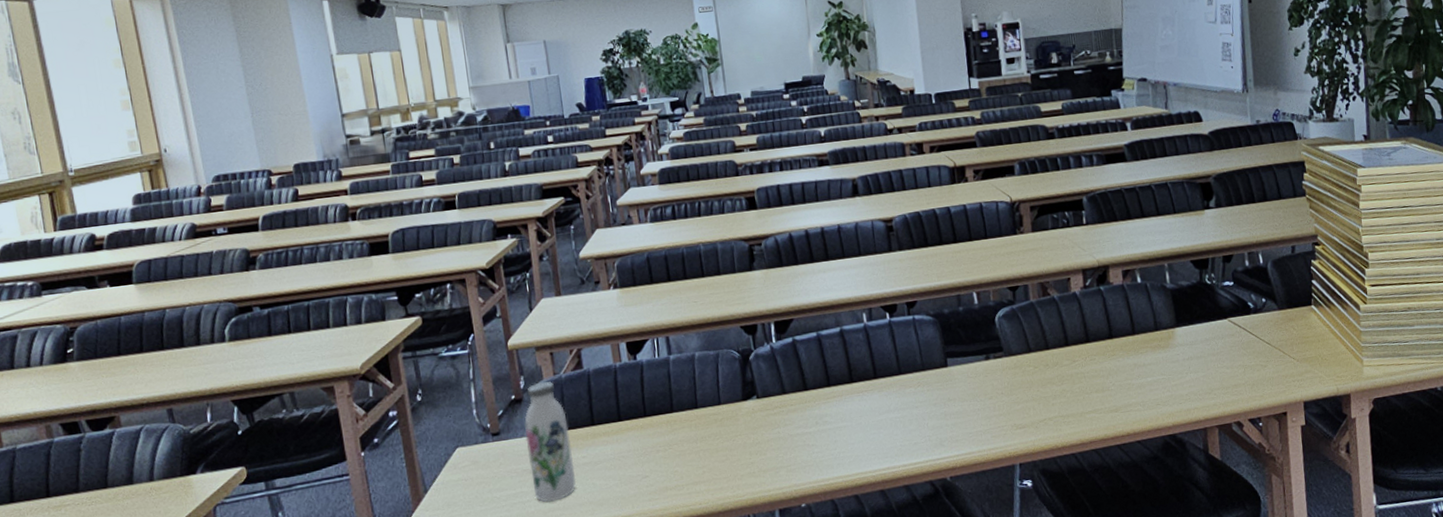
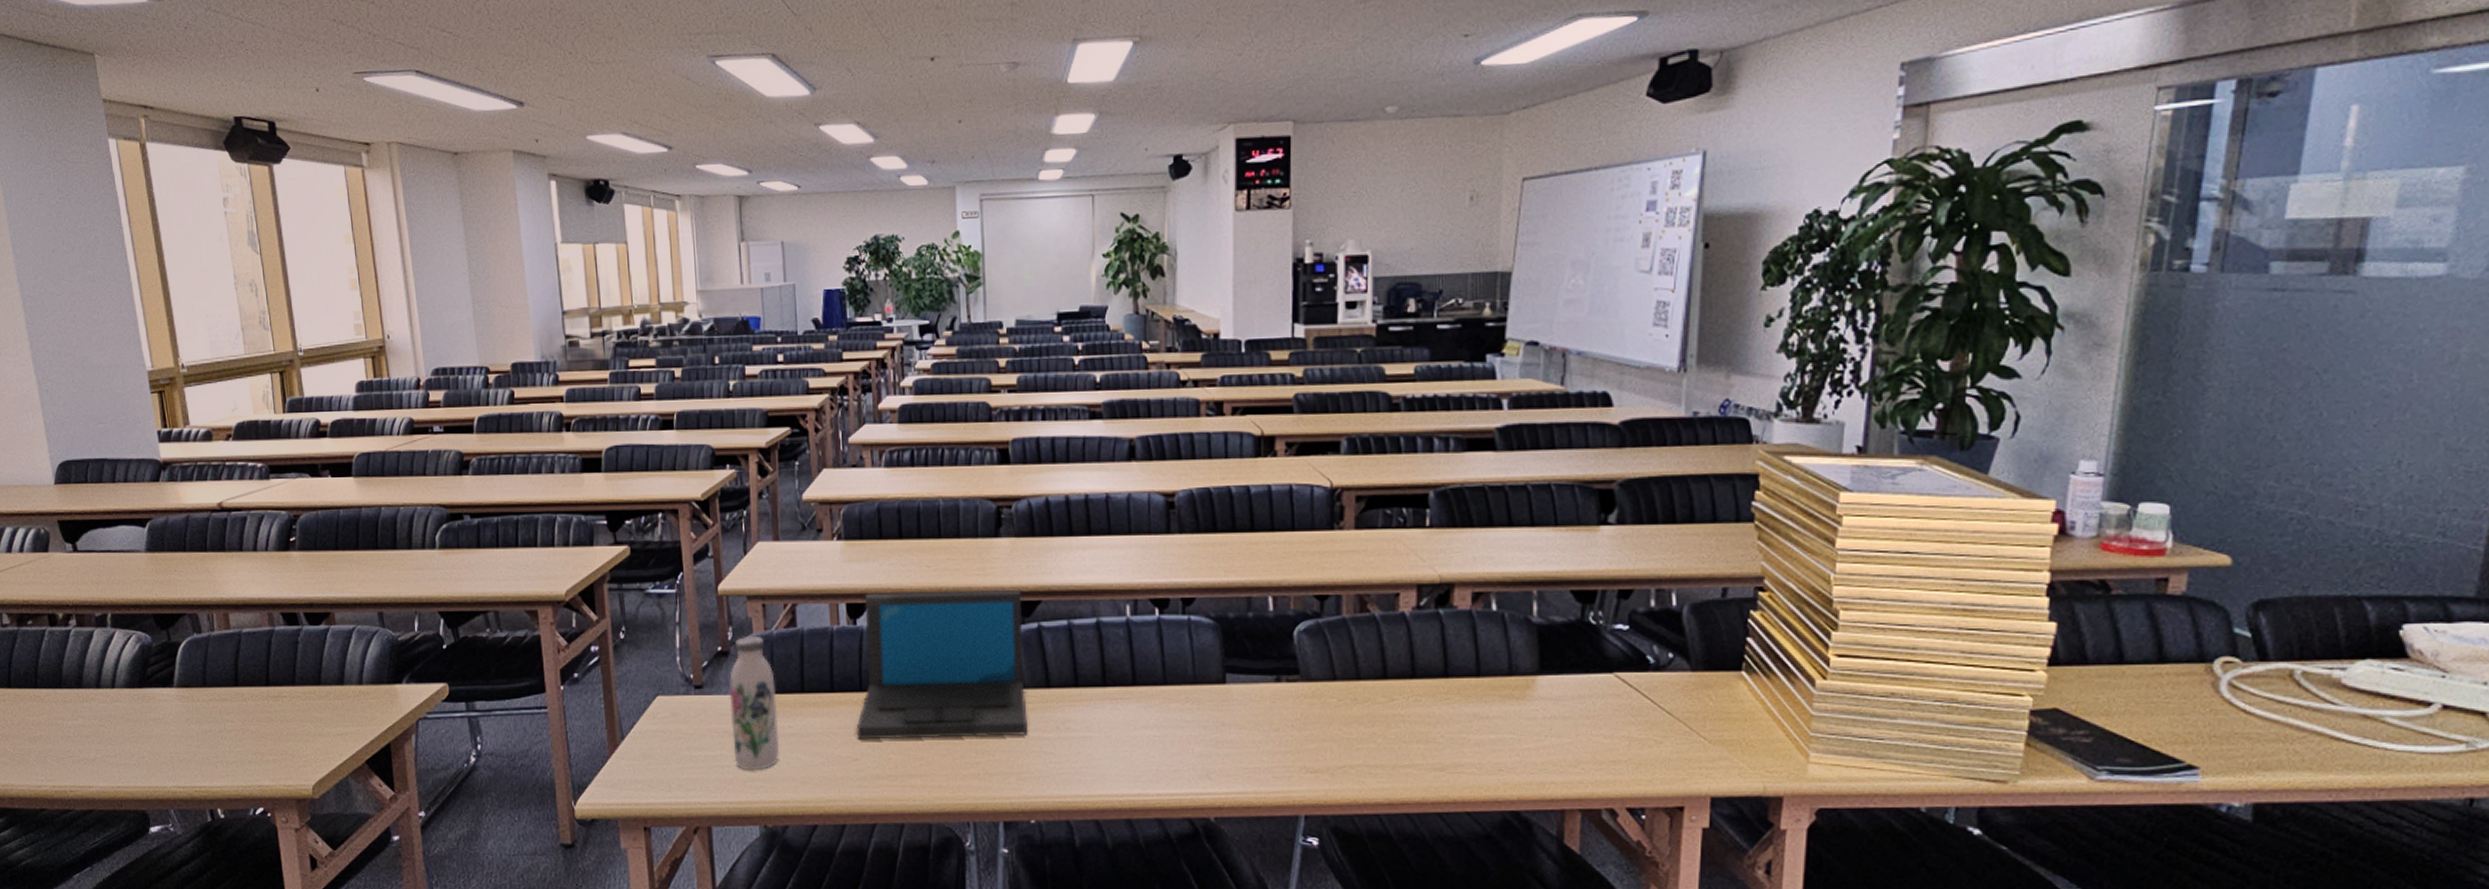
laptop: none [641,311,793,459] -> present [856,589,1028,740]

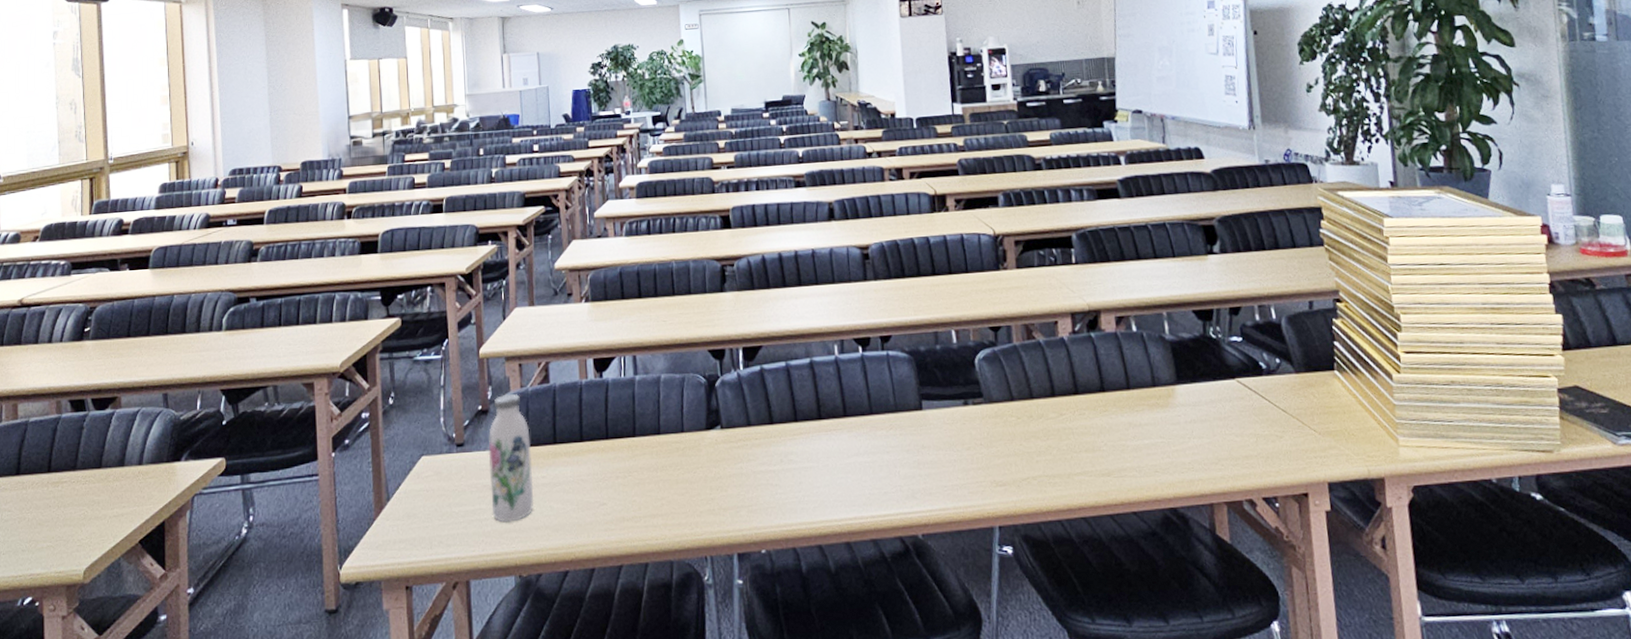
laptop: present [856,589,1028,740] -> none [603,336,756,485]

